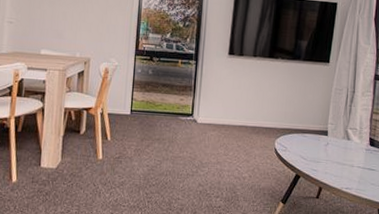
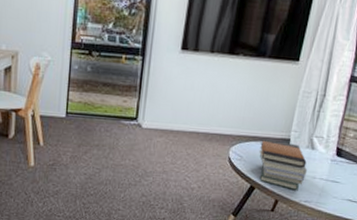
book stack: none [301,131,346,179] -> present [259,138,308,191]

